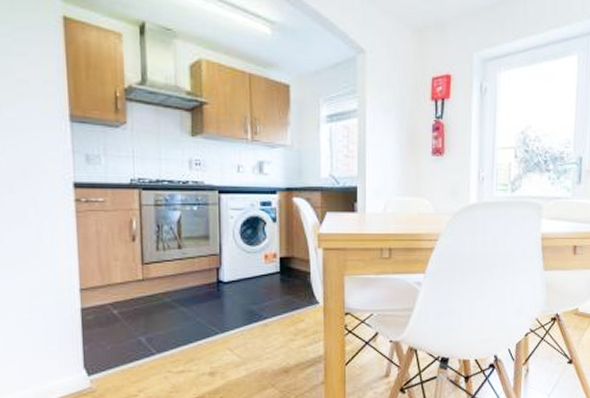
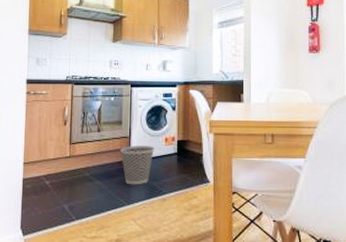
wastebasket: none [209,264,252,311] -> present [120,146,154,185]

